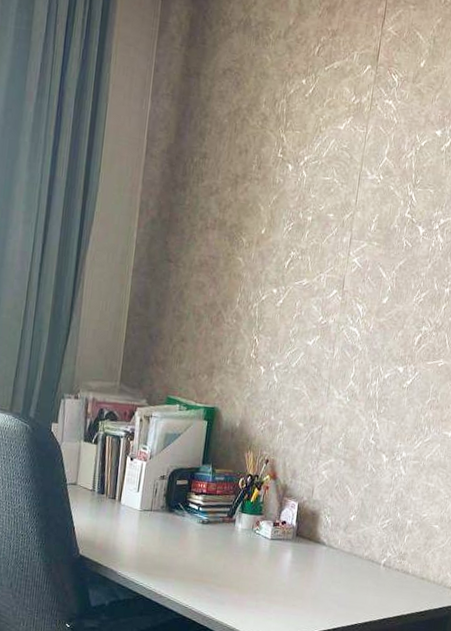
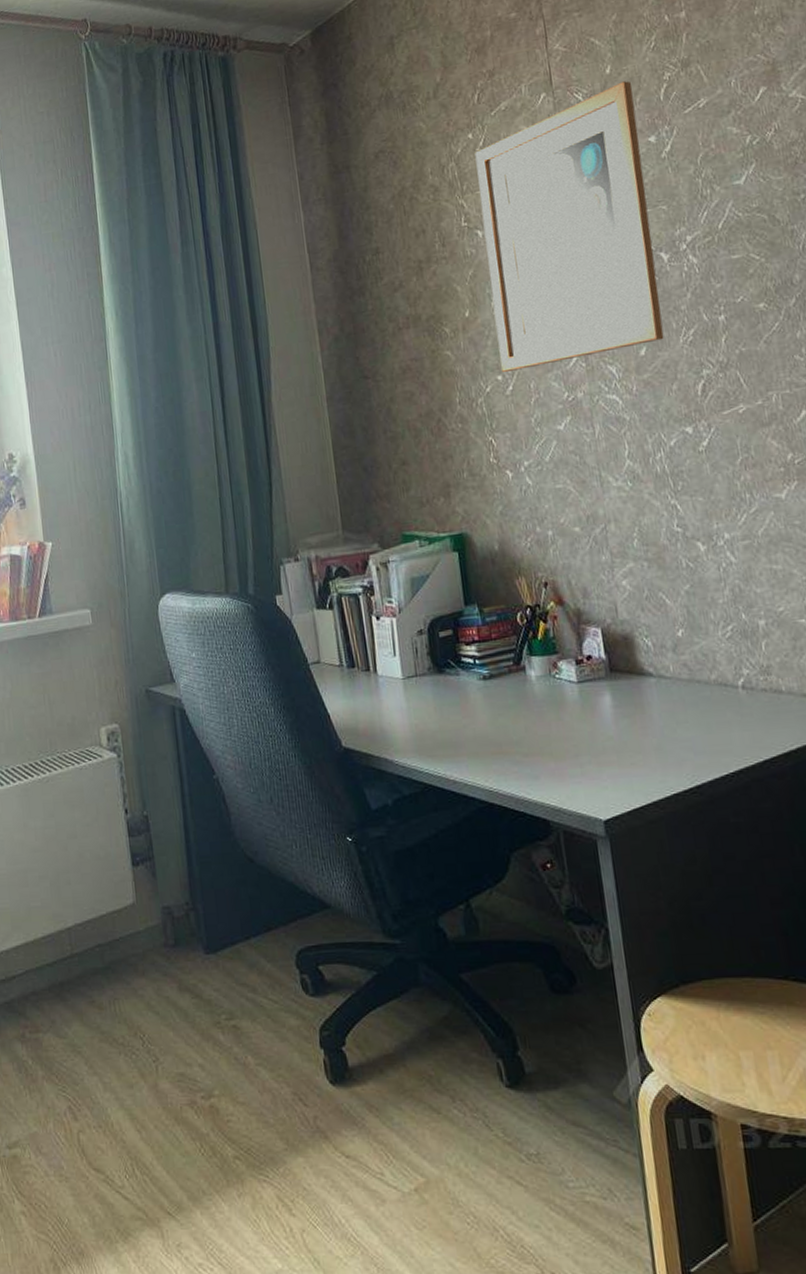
wall art: none [278,77,437,295] -> present [475,81,664,373]

